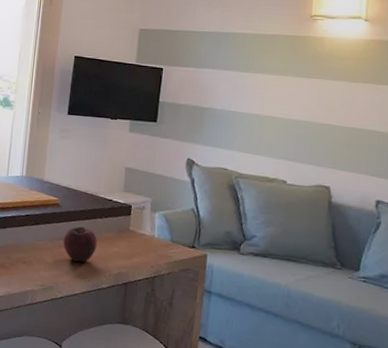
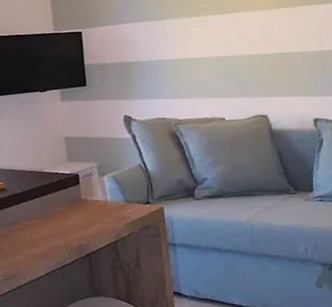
fruit: present [63,226,97,262] -> none [16,206,52,243]

